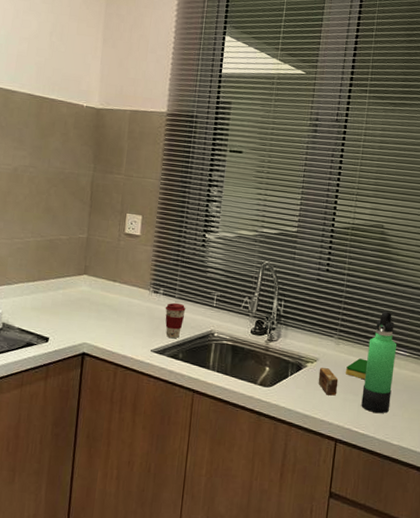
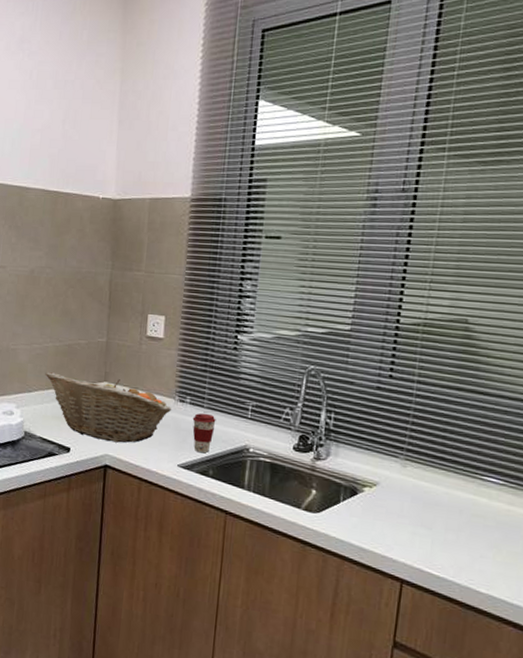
fruit basket: none [25,265,147,332] -> present [45,371,172,443]
soap bar: present [318,368,339,396] -> none [378,494,405,528]
dish sponge: present [346,358,368,380] -> none [415,485,446,511]
thermos bottle: present [361,310,397,414] -> none [436,426,487,554]

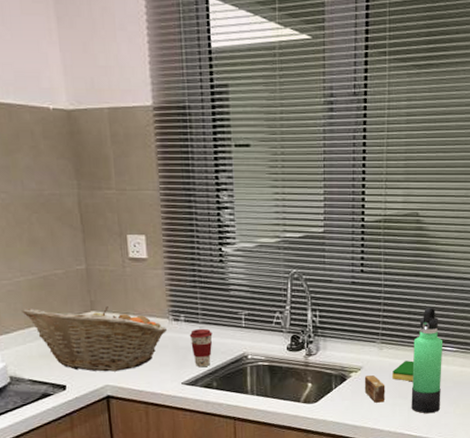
soap bar: none [378,494,405,528] -> present [364,375,386,403]
dish sponge: none [415,485,446,511] -> present [392,360,415,382]
thermos bottle: none [436,426,487,554] -> present [411,307,443,414]

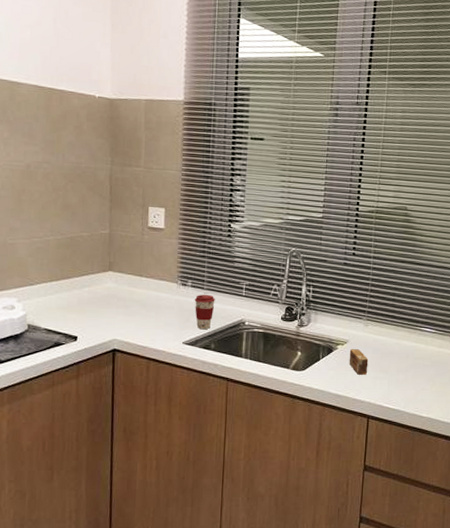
fruit basket: present [22,306,168,372] -> none [47,264,175,327]
dish sponge: present [392,360,415,382] -> none [375,338,396,358]
thermos bottle: present [411,307,443,414] -> none [391,290,424,389]

